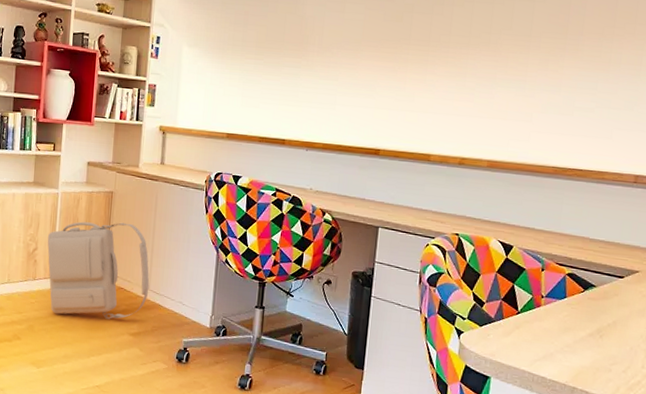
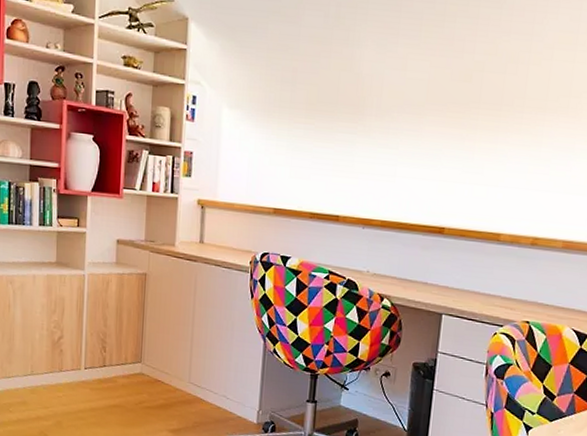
backpack: present [47,221,150,319] -> none [73,307,190,415]

